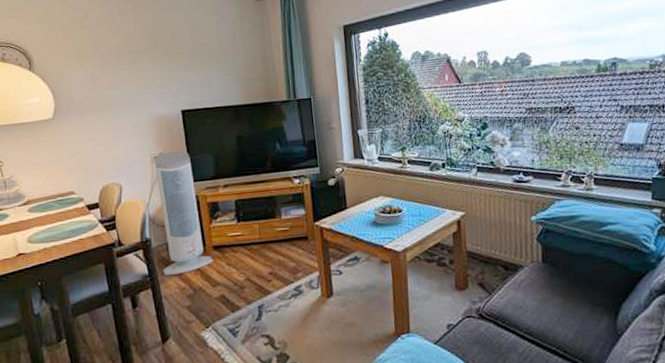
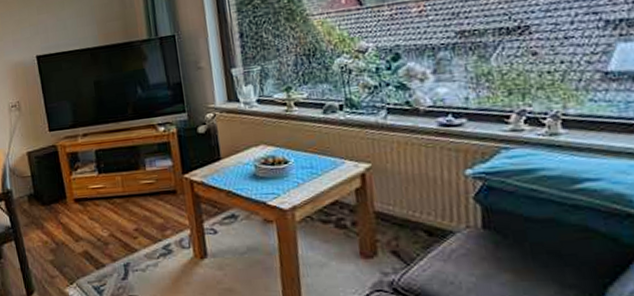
air purifier: present [154,151,213,275] -> none [11,99,75,228]

